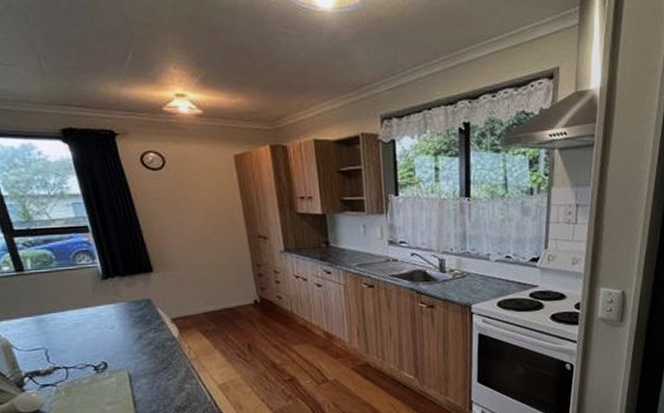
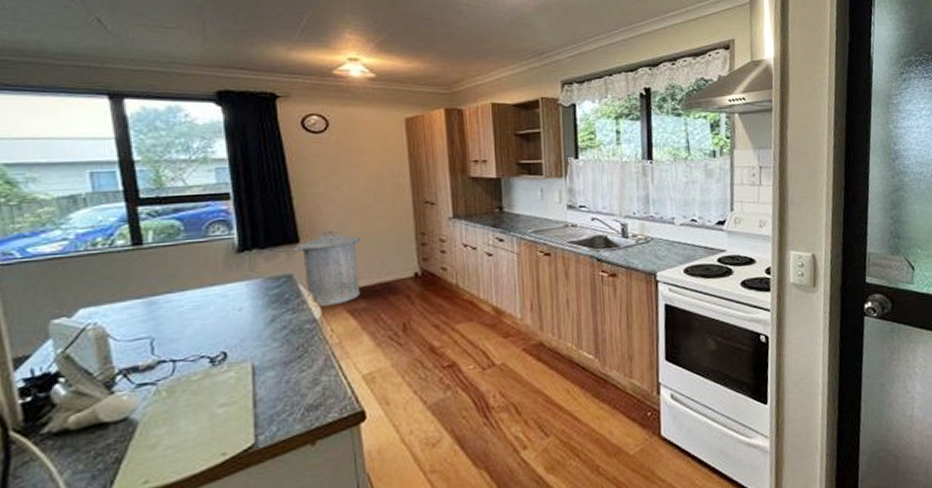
trash can: none [148,260,210,328] -> present [293,229,363,307]

